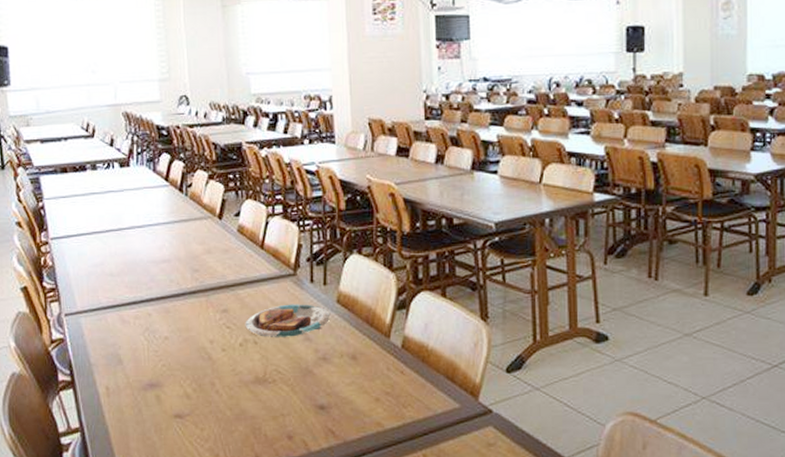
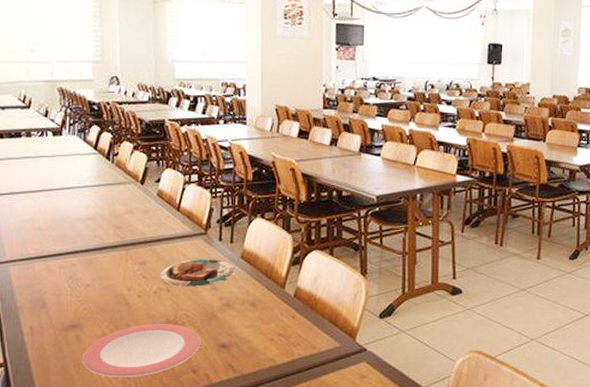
plate: none [163,382,296,445] -> present [81,324,201,377]

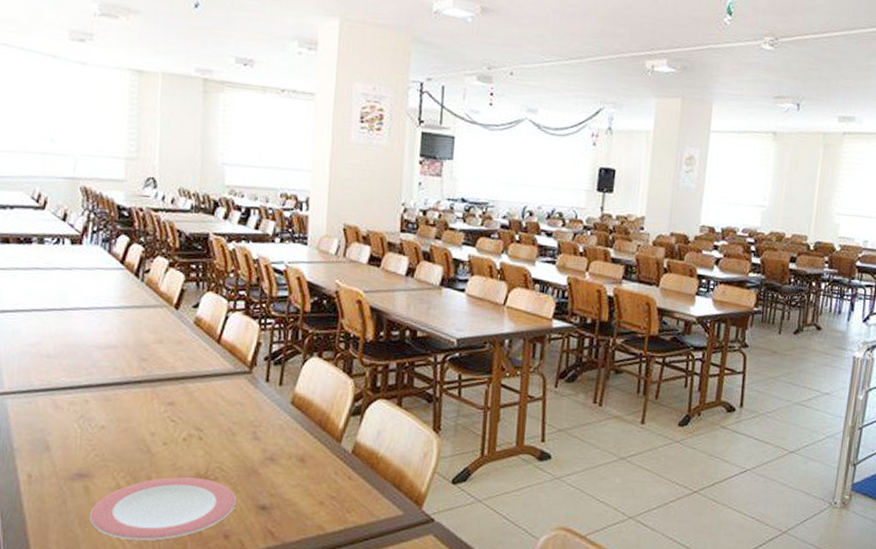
plate: present [160,258,235,286] -> none [191,401,283,435]

